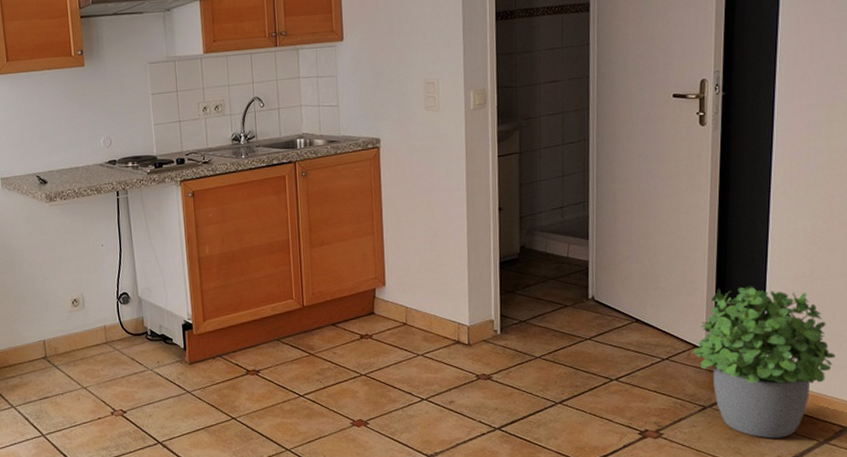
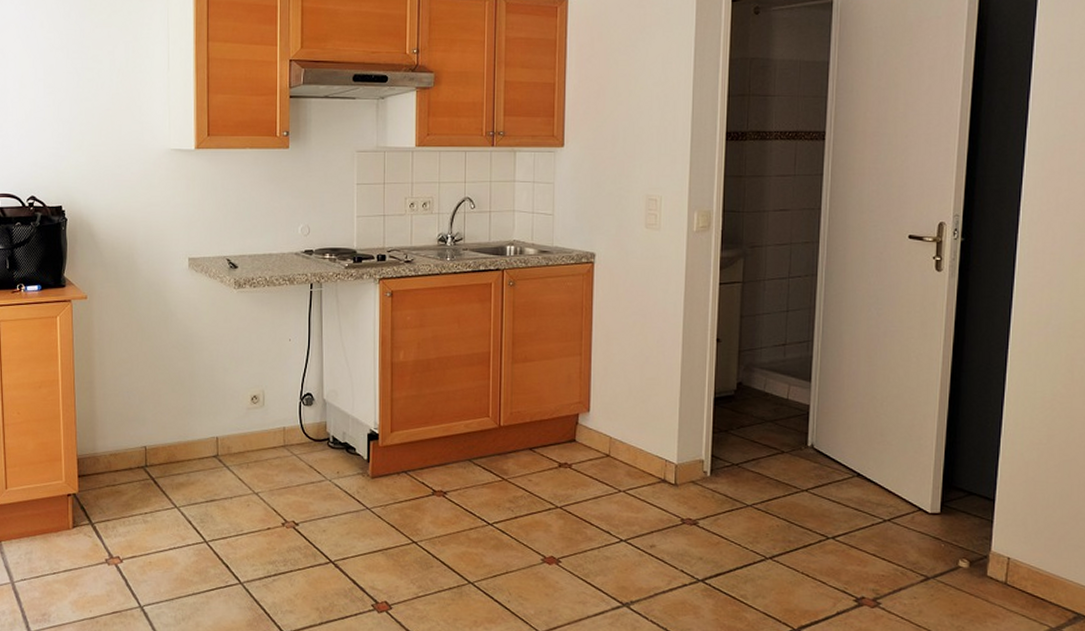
potted plant: present [692,285,836,439] -> none [916,447,1072,620]

